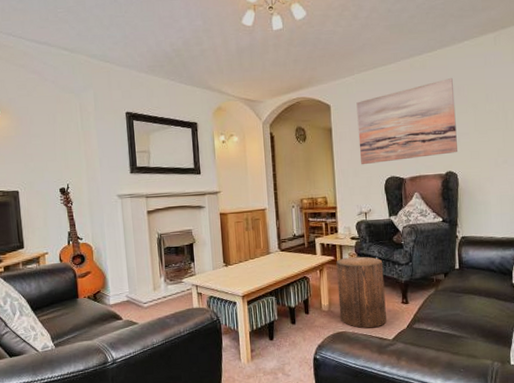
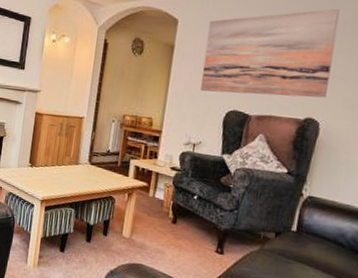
stool: present [336,256,387,329] -> none [140,187,203,270]

